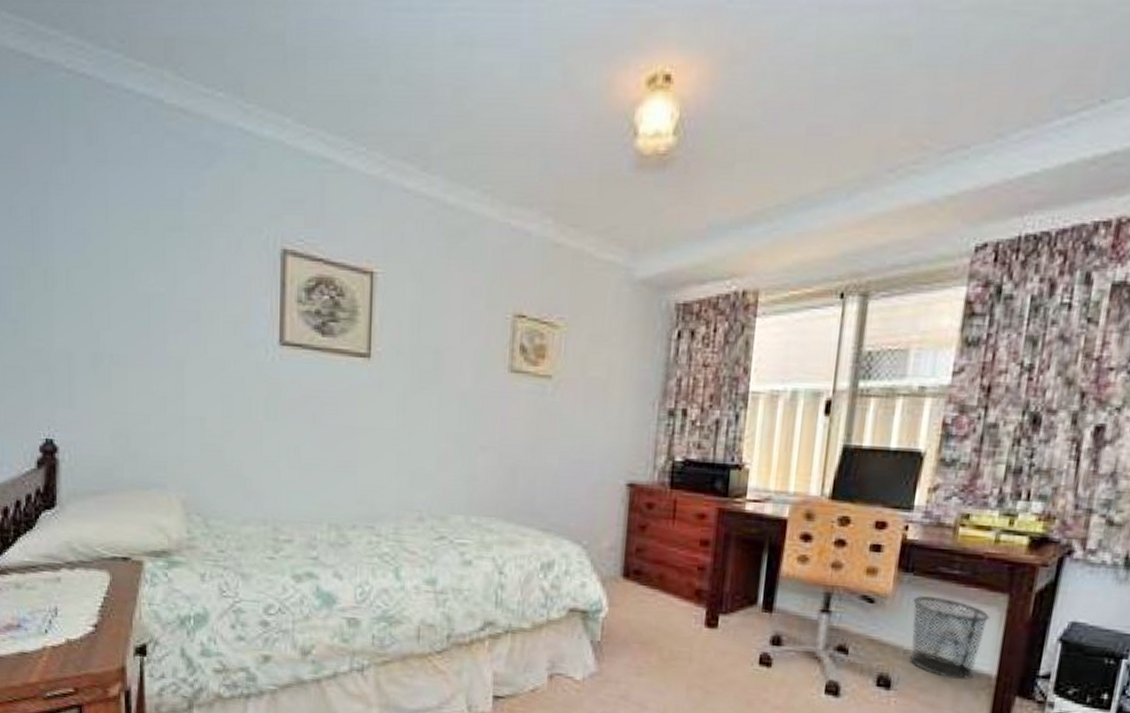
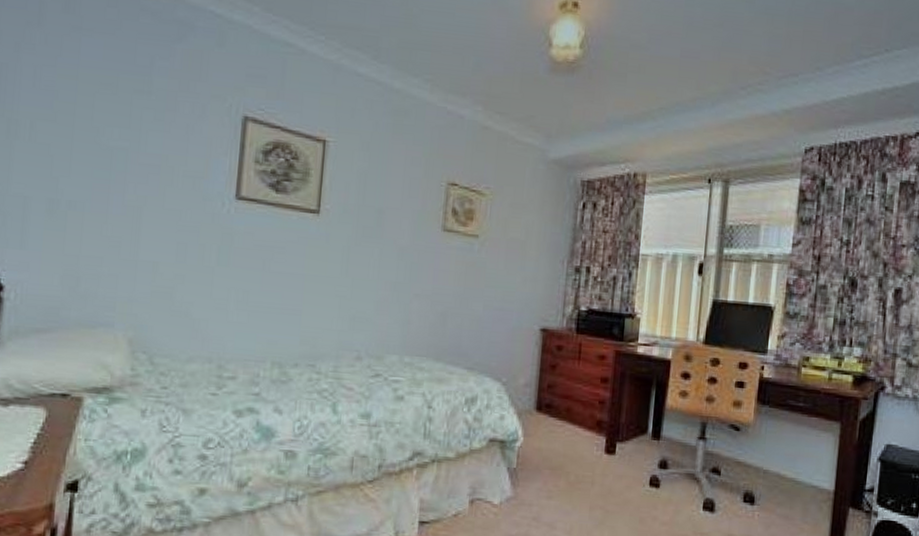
waste bin: present [909,596,990,680] -> none [768,425,827,494]

